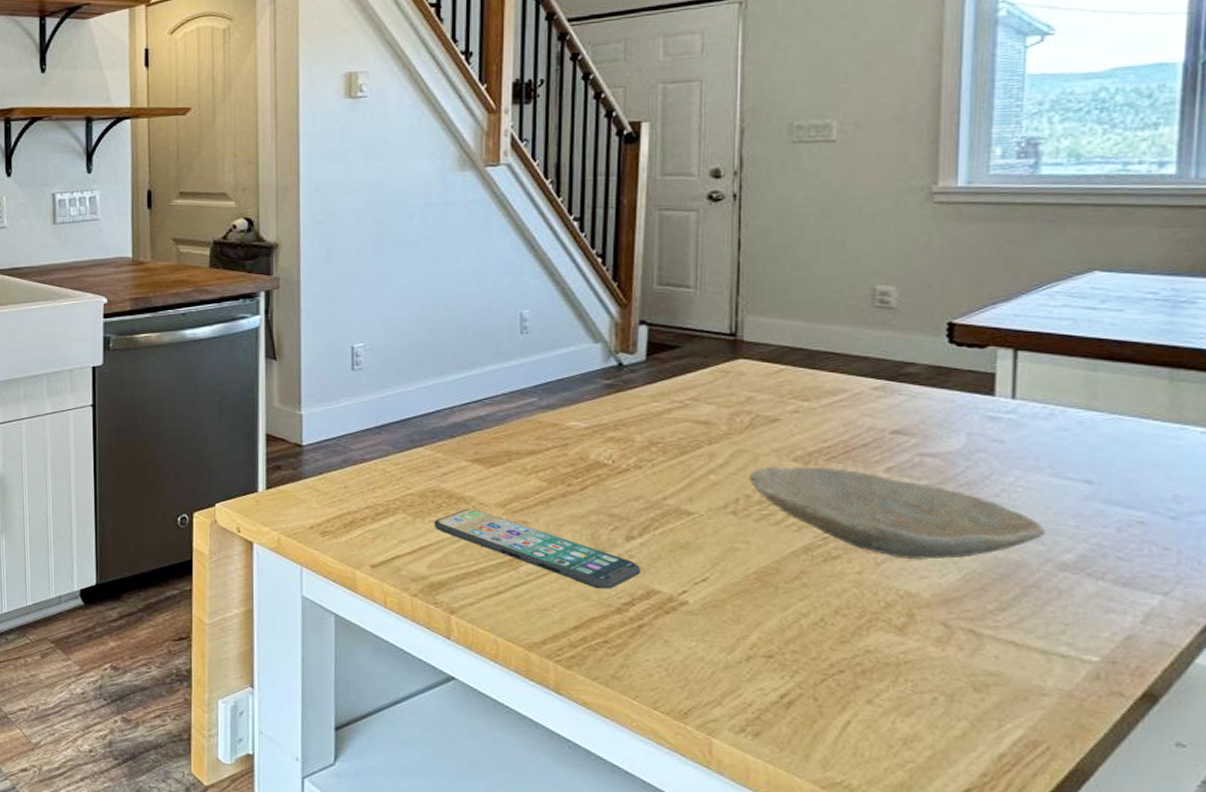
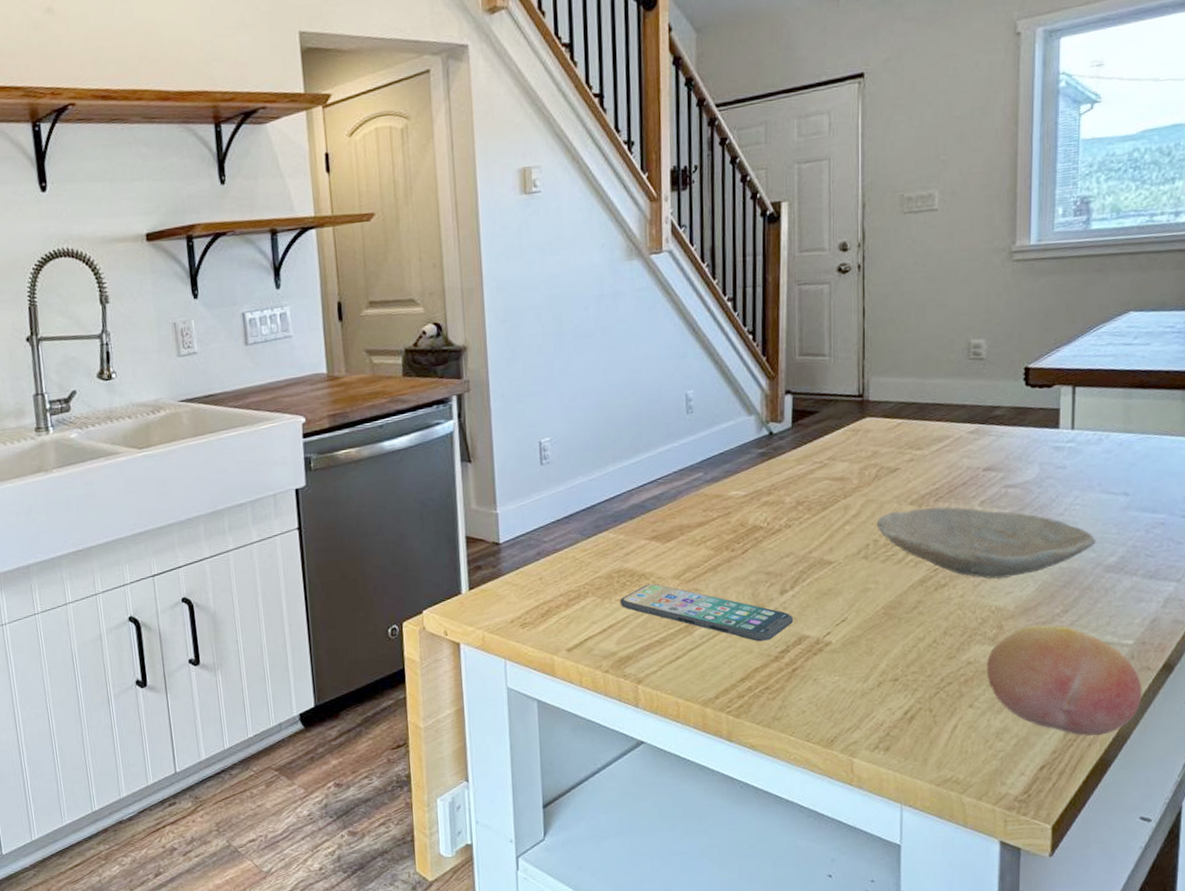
fruit: none [890,619,1113,766] -> present [986,625,1143,736]

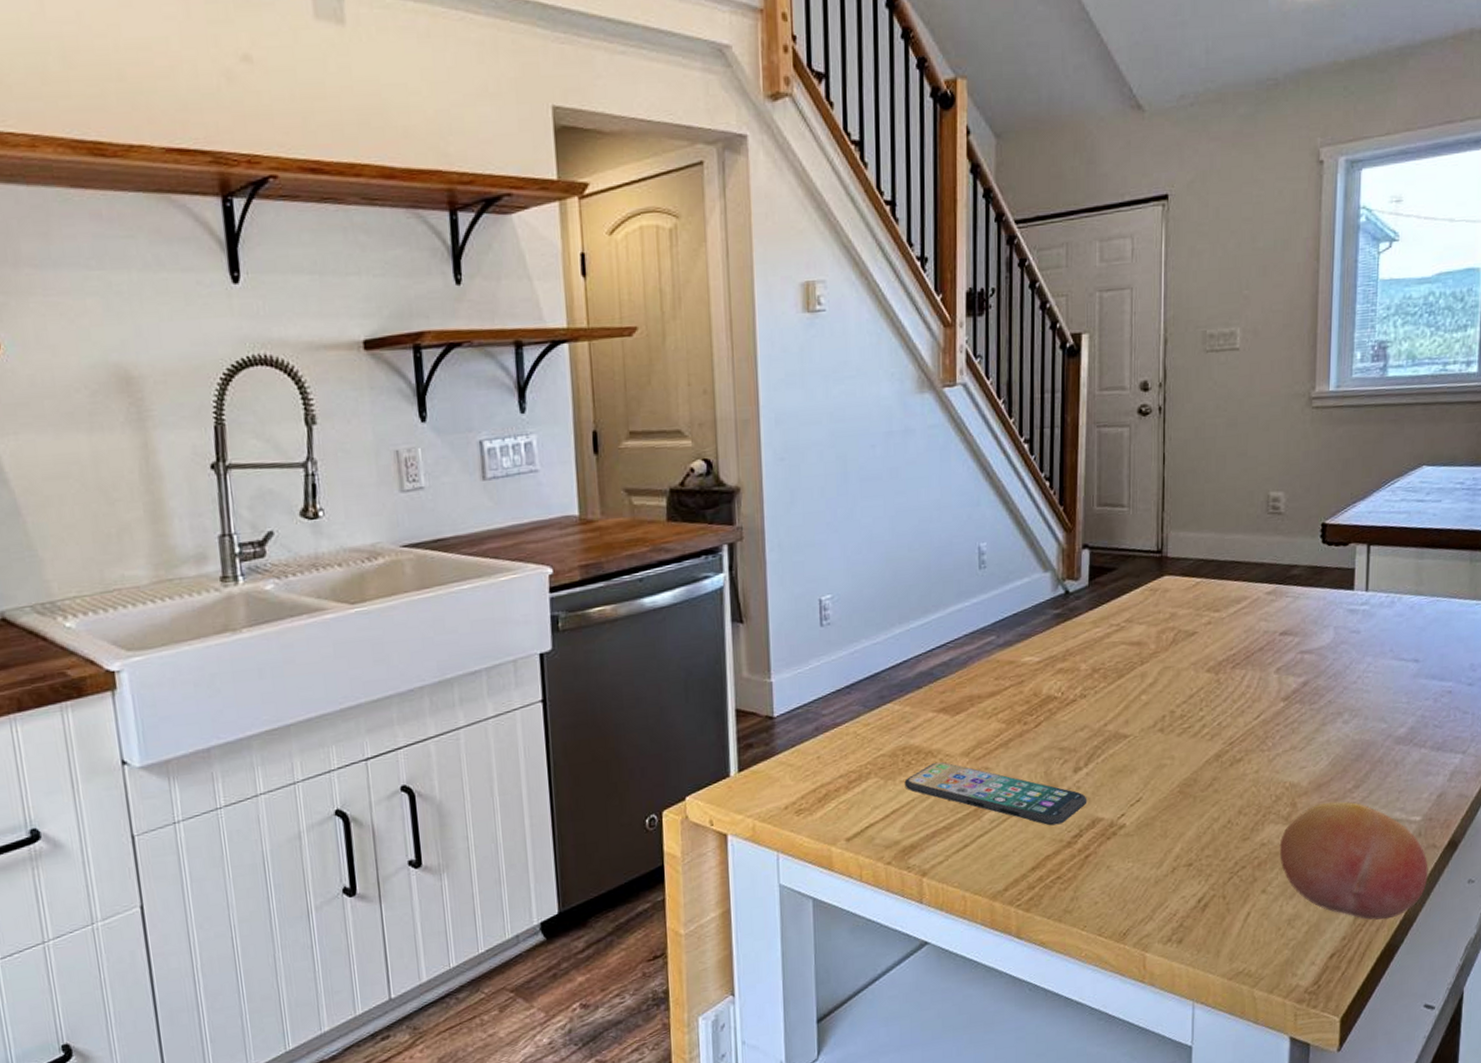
bowl: present [876,507,1096,580] -> none [1173,674,1387,753]

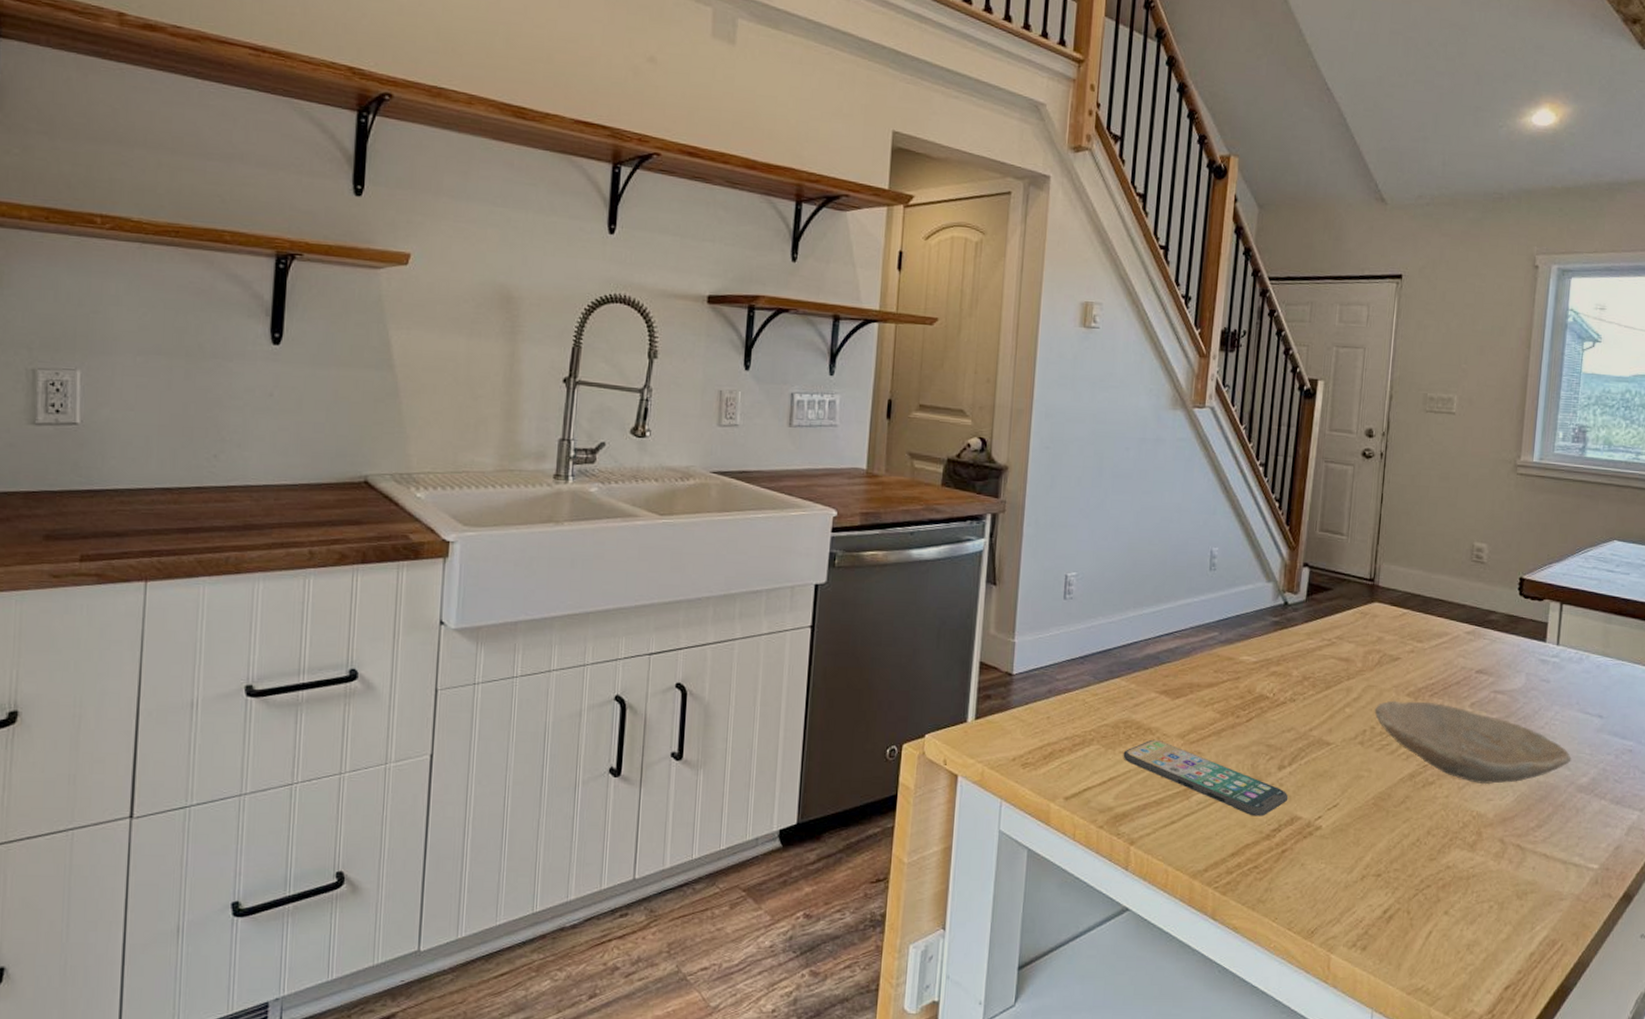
bowl: none [1173,674,1387,753] -> present [1374,700,1571,785]
fruit: present [1279,801,1429,920] -> none [1463,836,1604,960]

